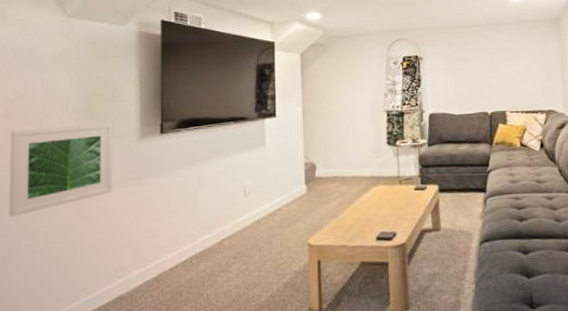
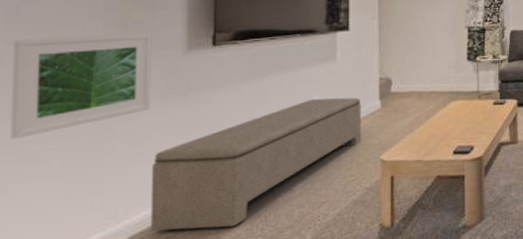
bench: none [114,182,290,304] -> present [150,97,361,231]

